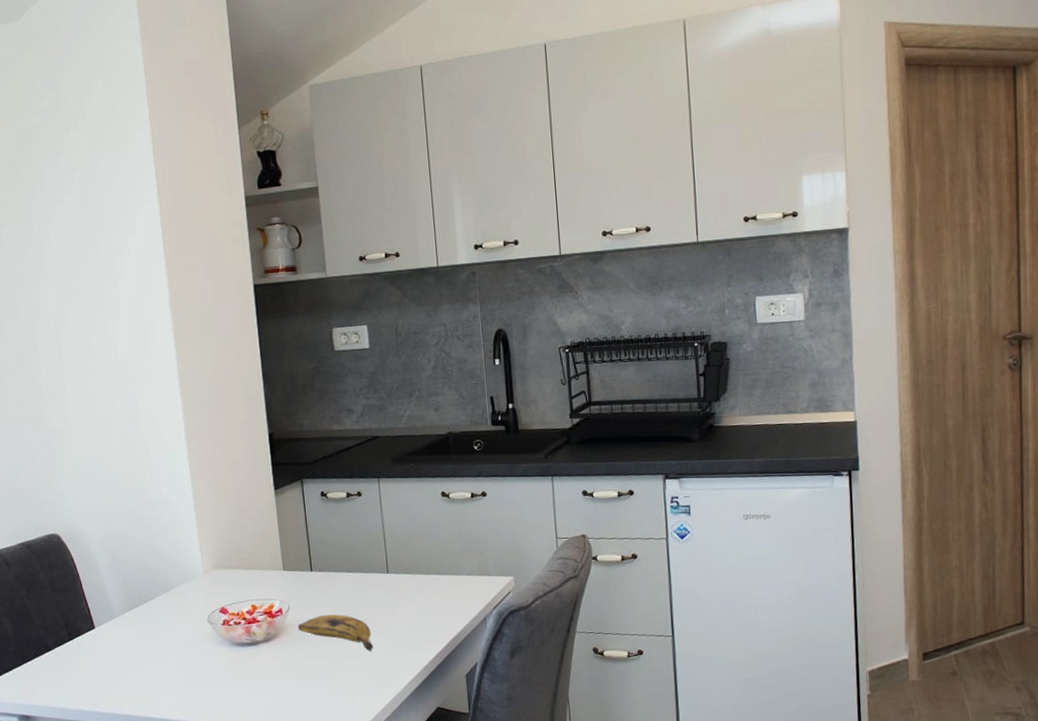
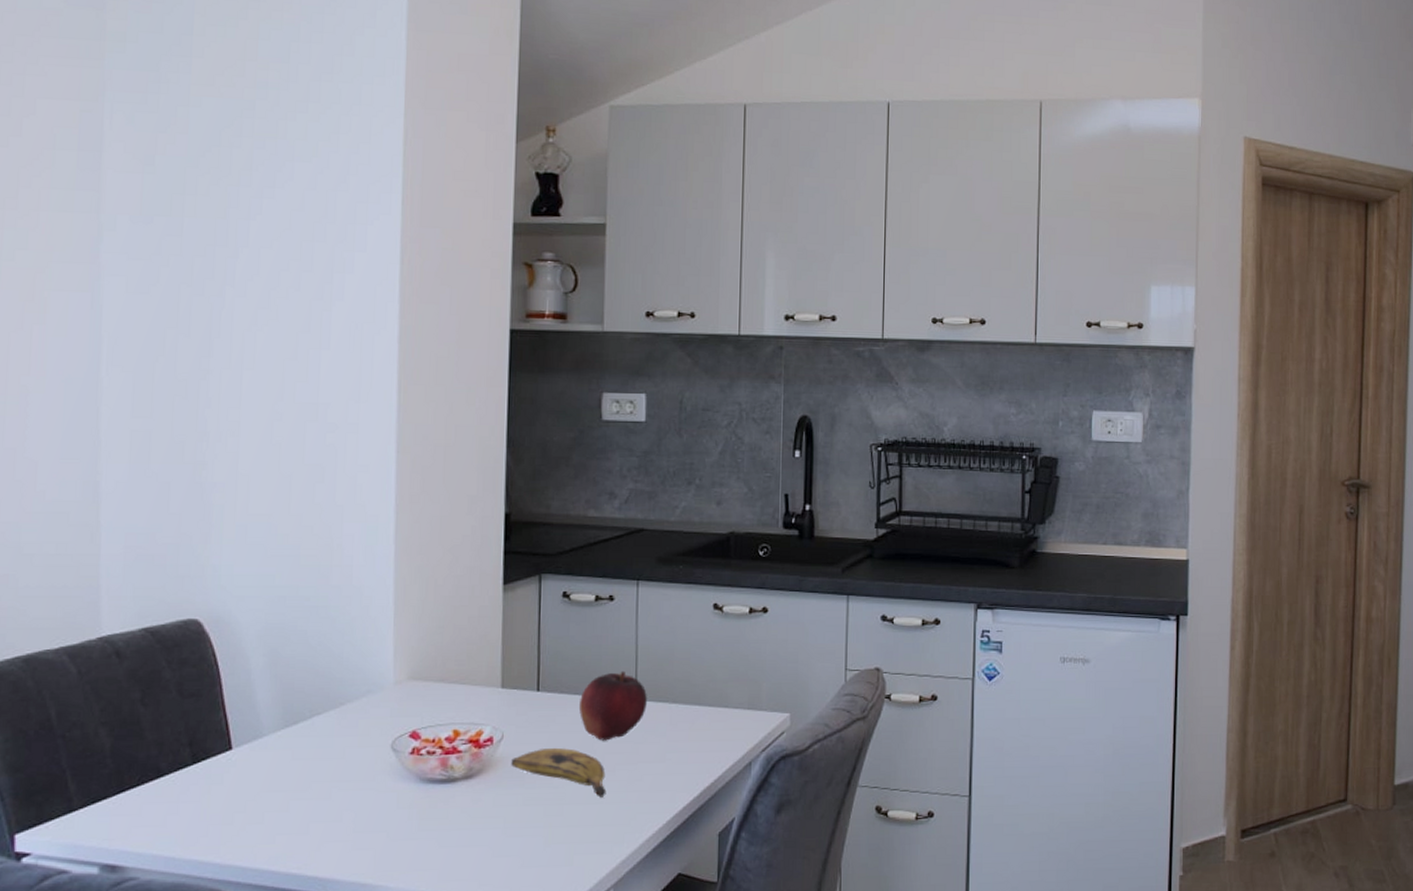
fruit: none [344,551,397,607] -> present [579,670,647,741]

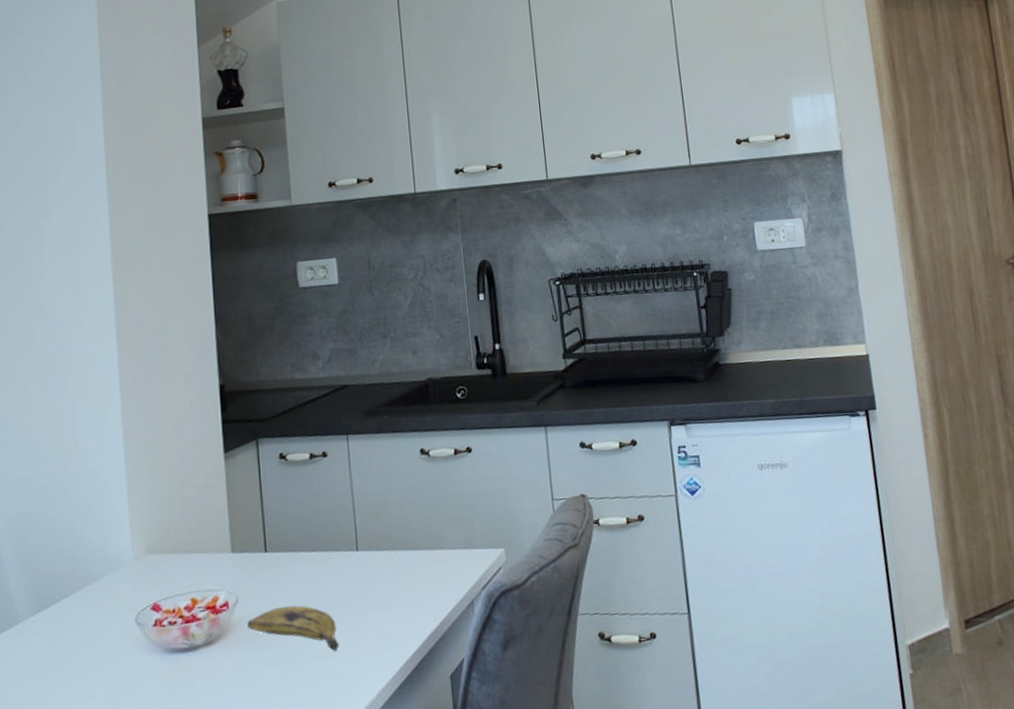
fruit: present [579,670,647,741] -> none [305,523,369,595]

